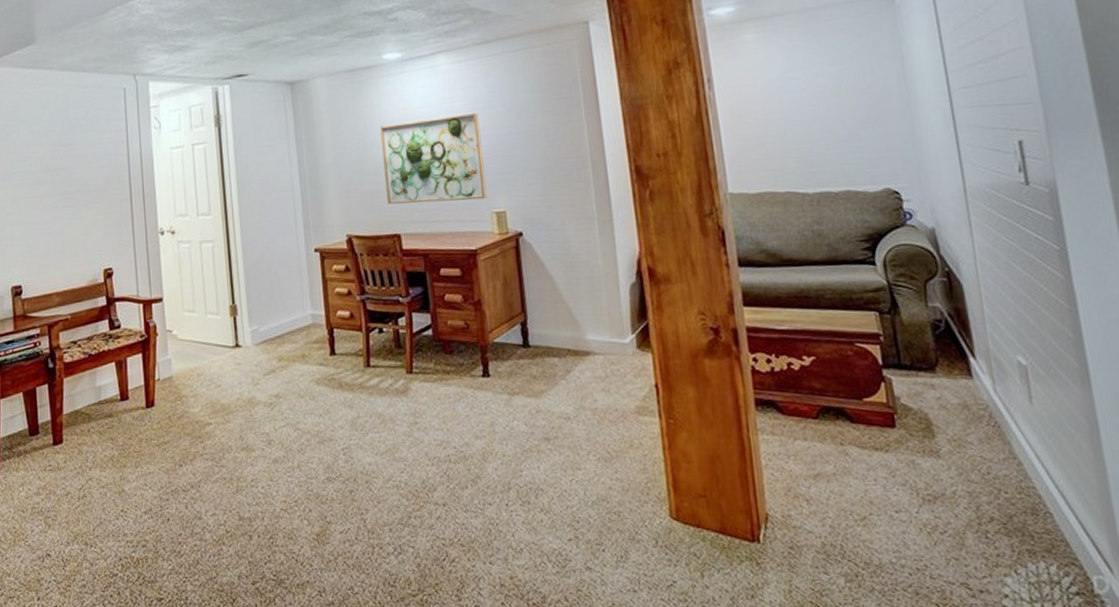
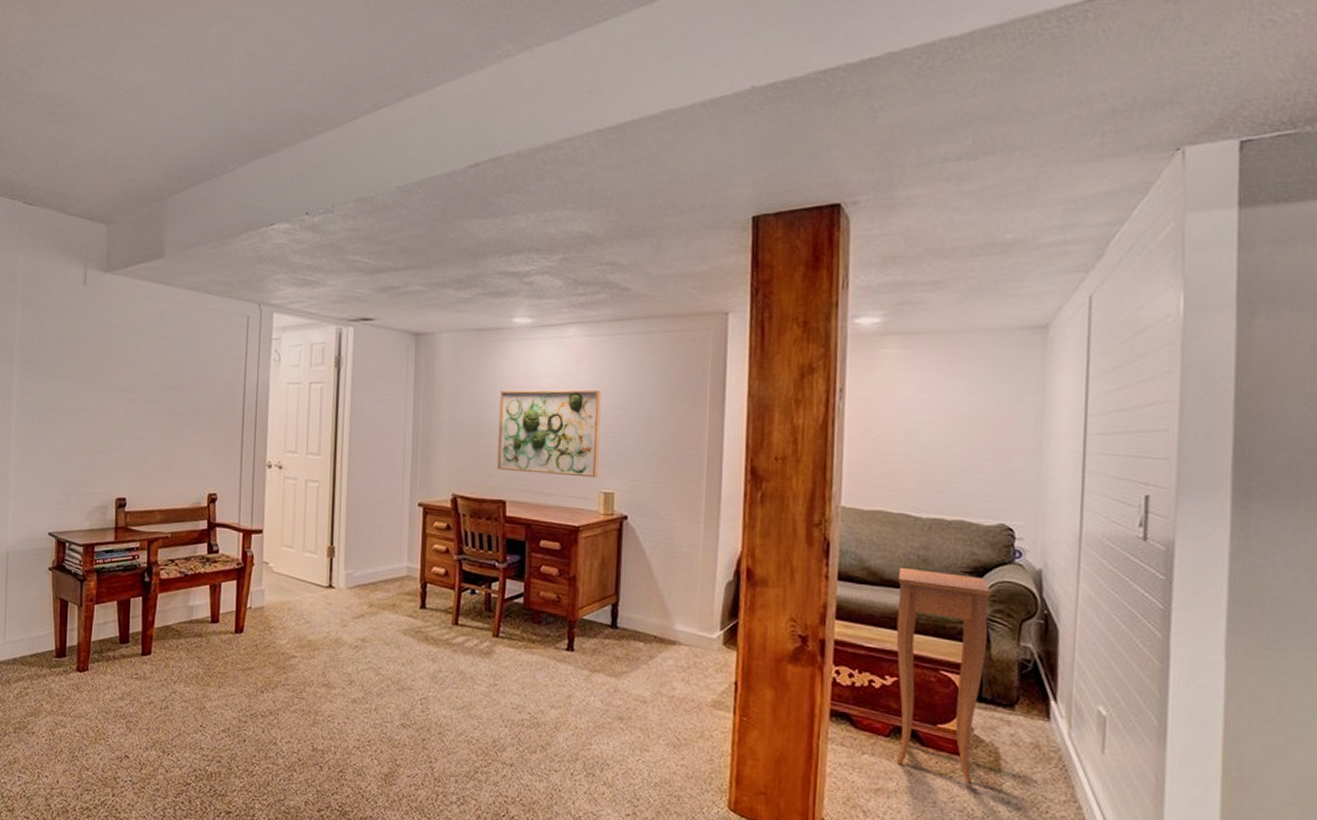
side table: none [796,243,909,455] -> present [896,567,992,783]

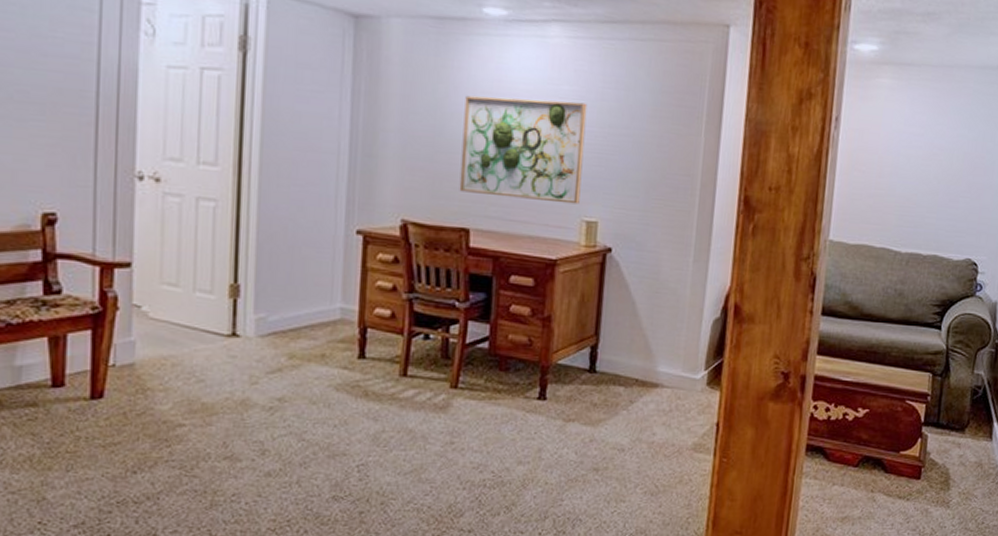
side table: present [896,567,992,783] -> none [862,301,955,504]

